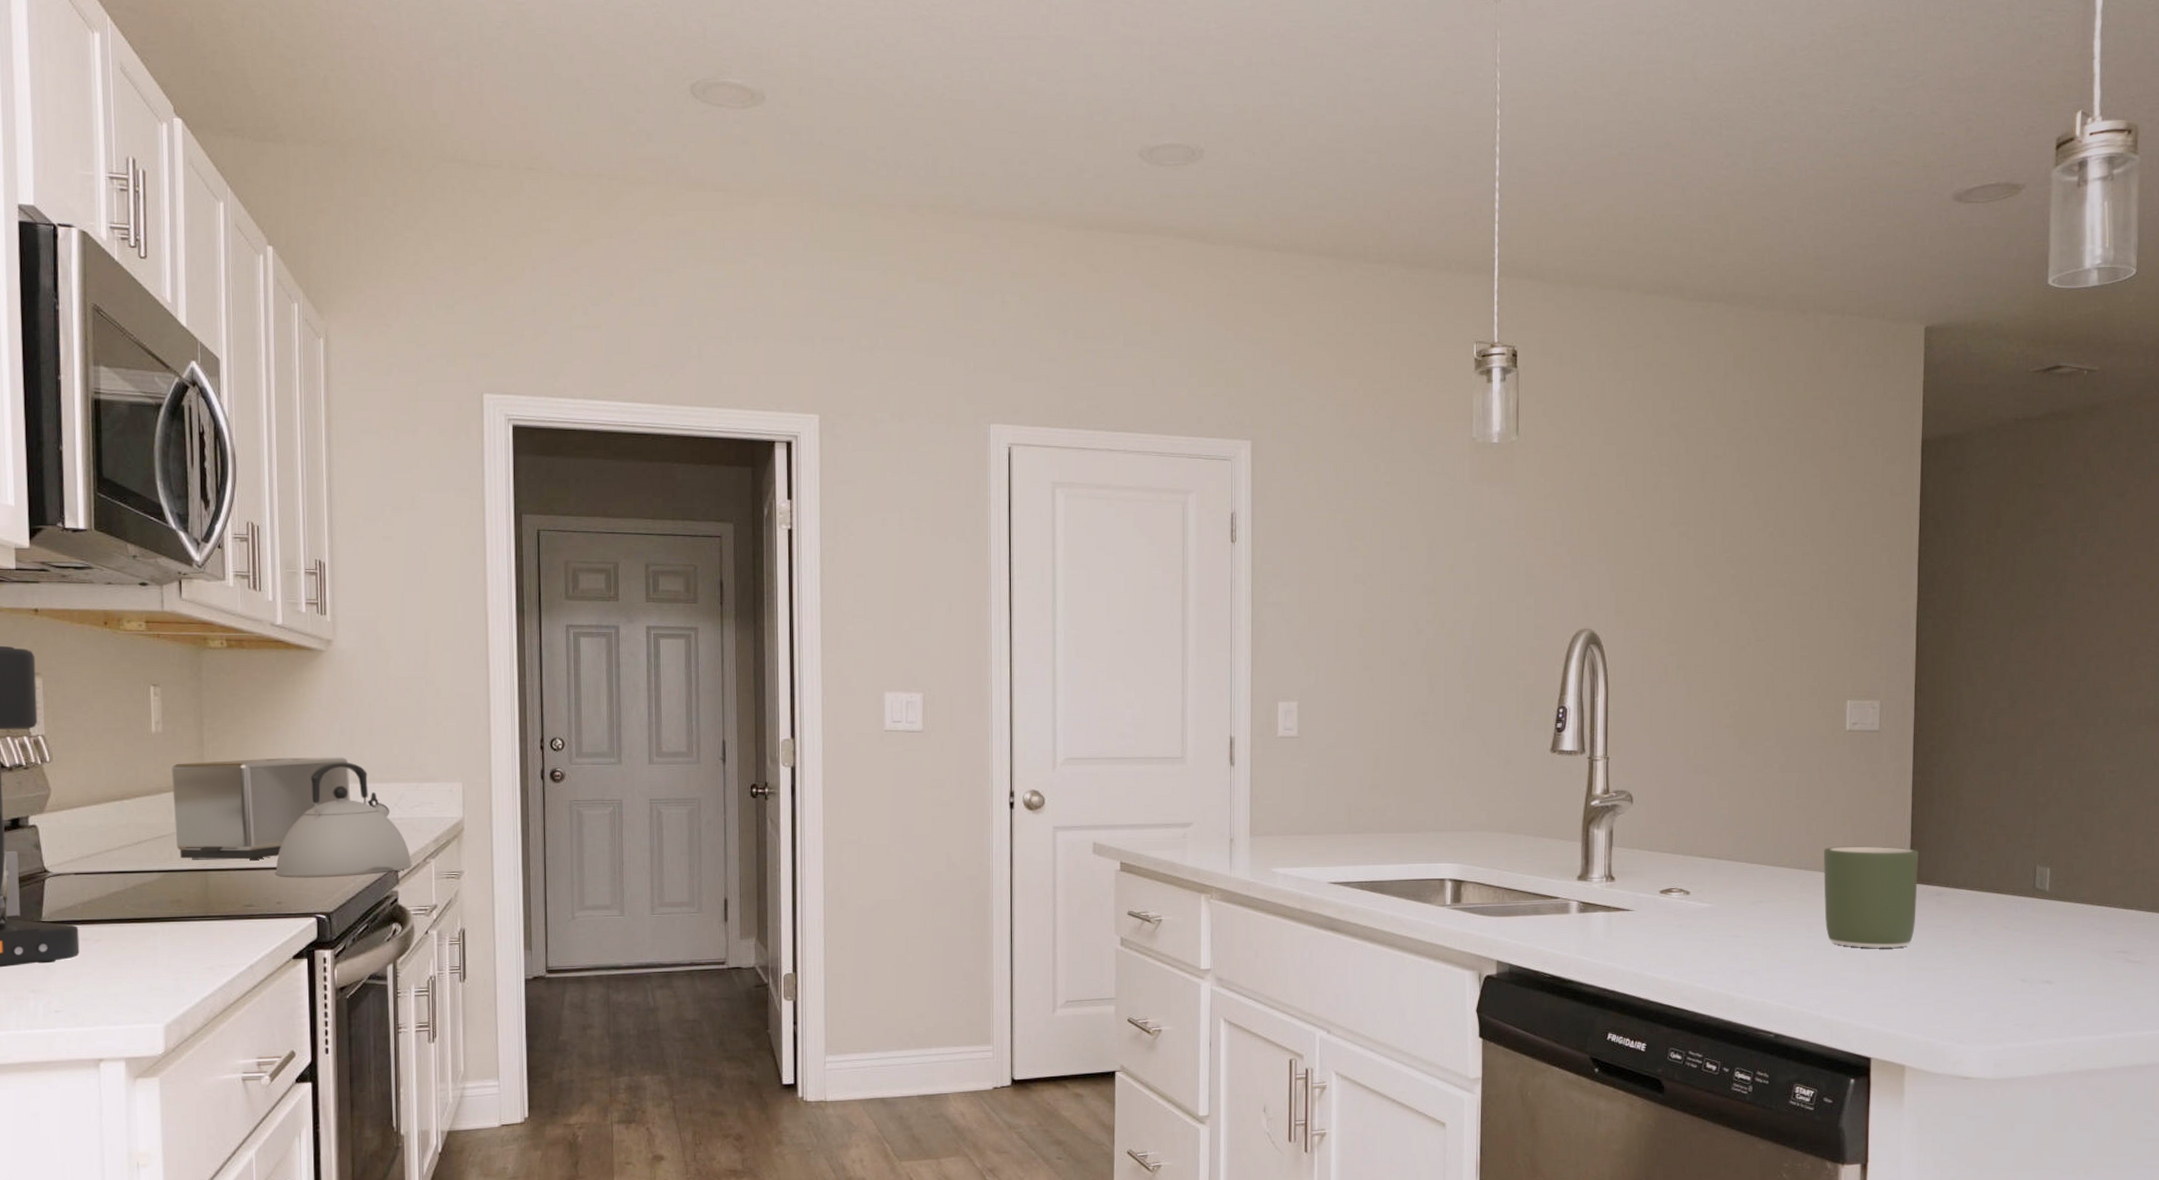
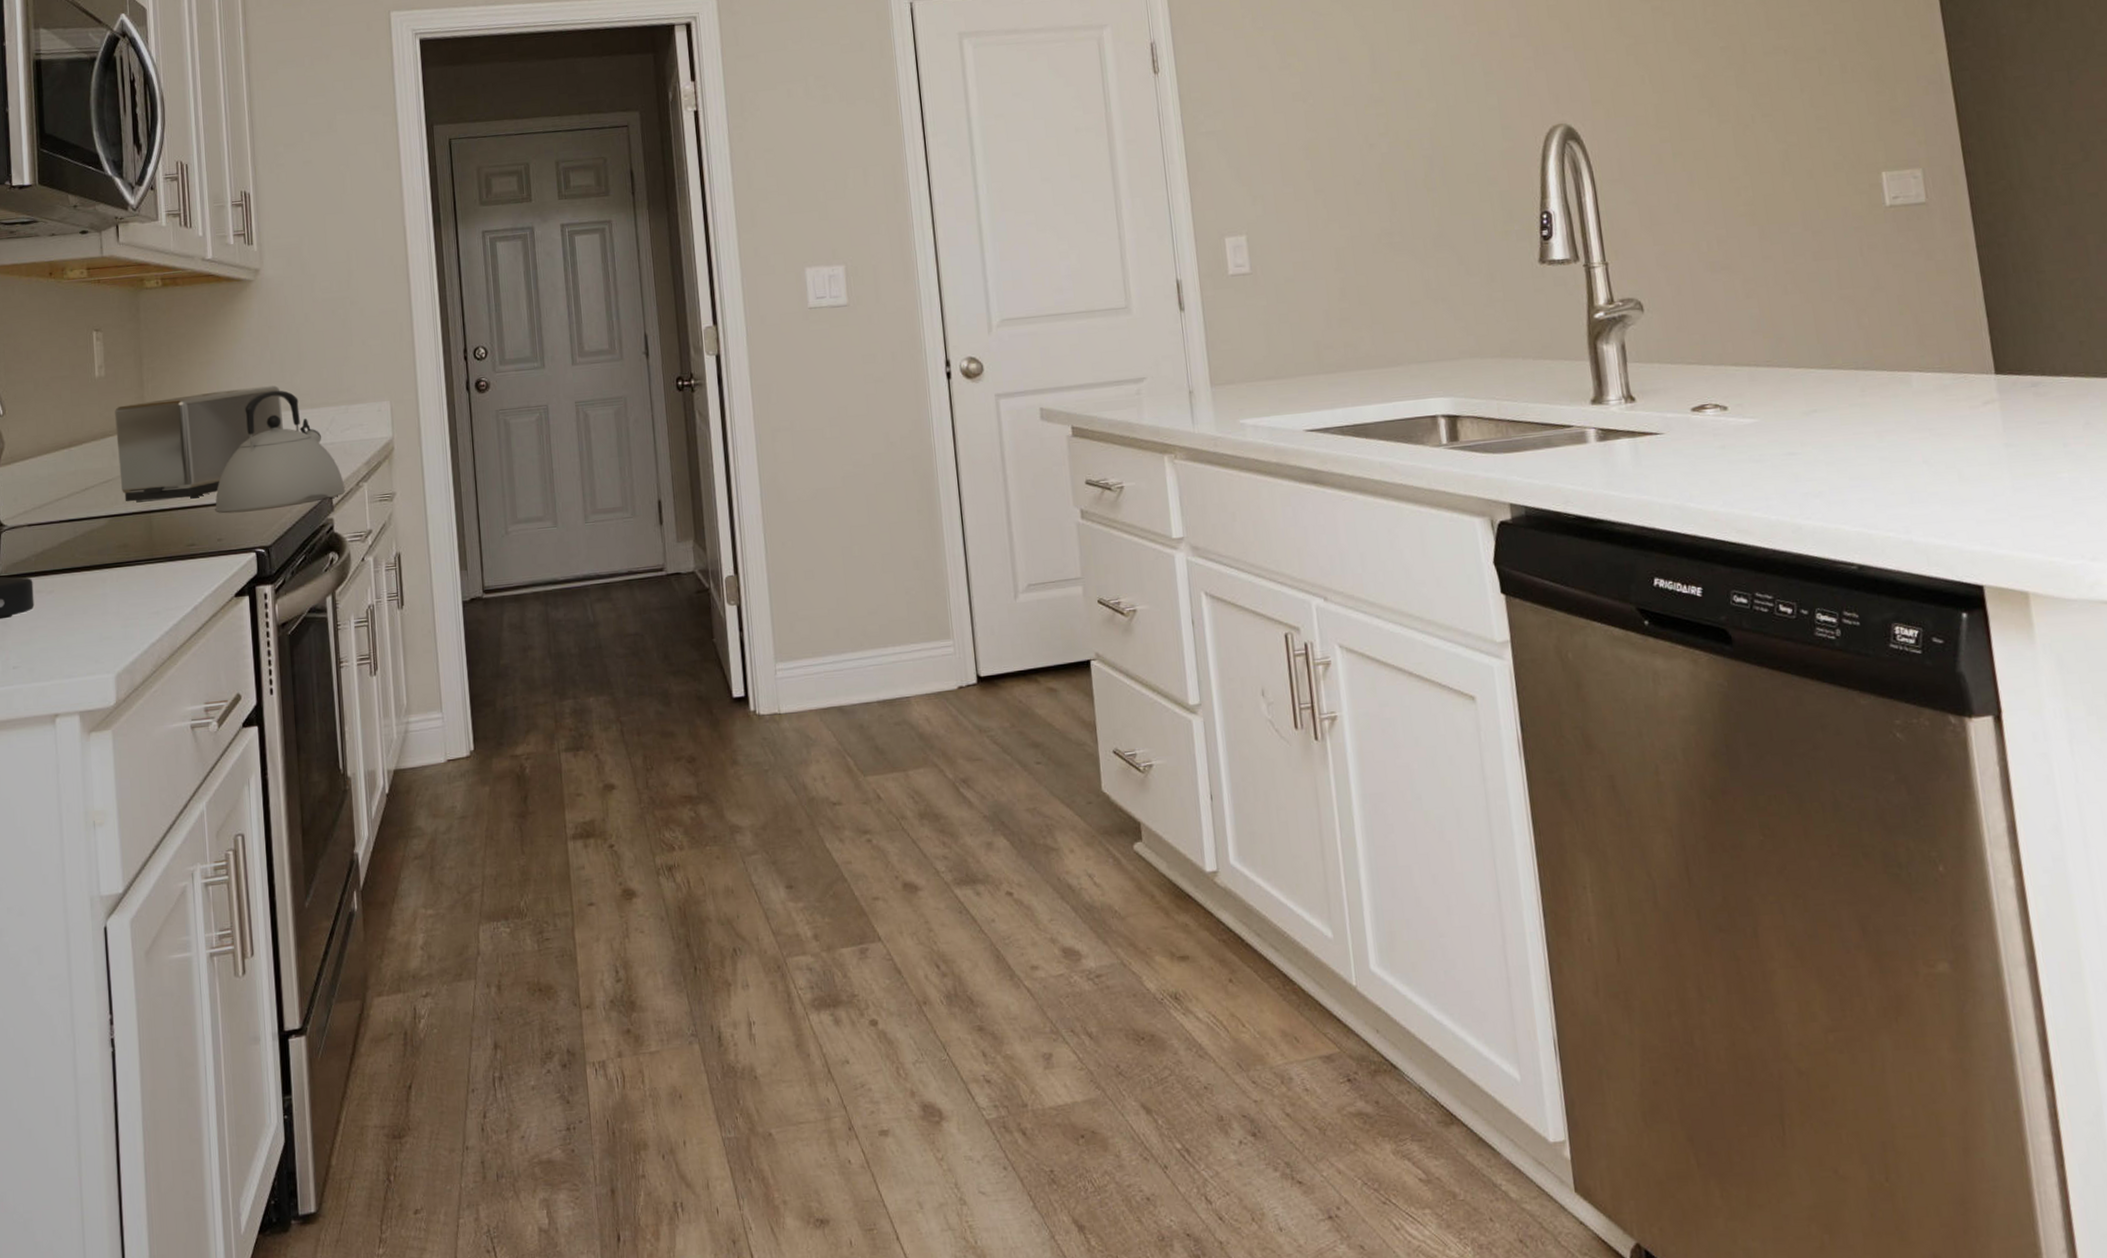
mug: present [1824,846,1918,948] -> none [1882,334,2012,455]

